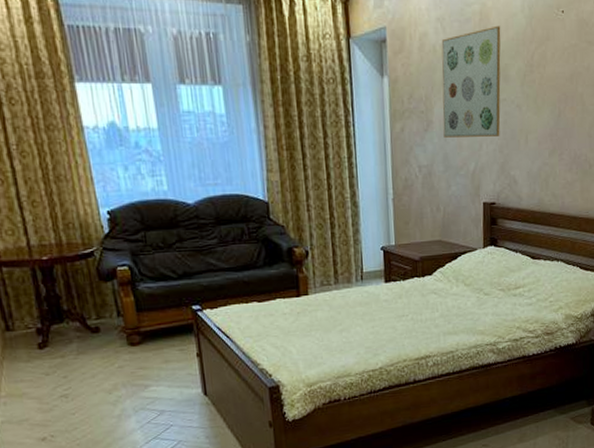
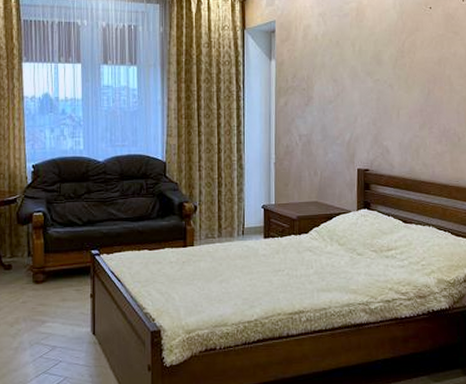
wall art: present [441,25,501,138] -> none [322,19,375,111]

